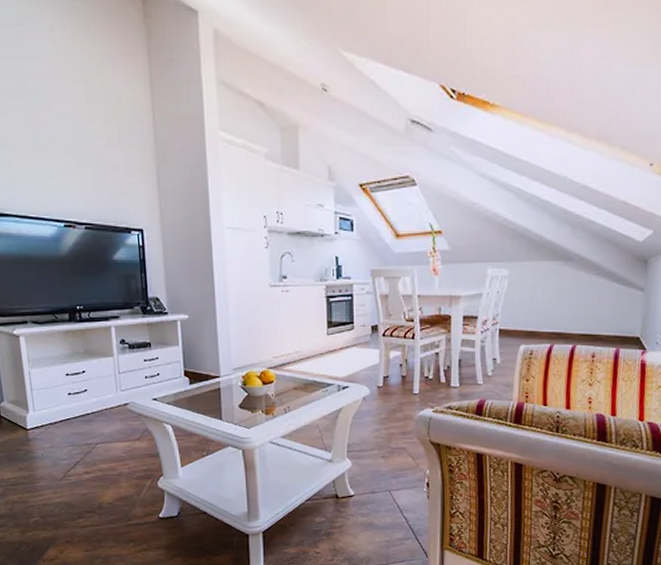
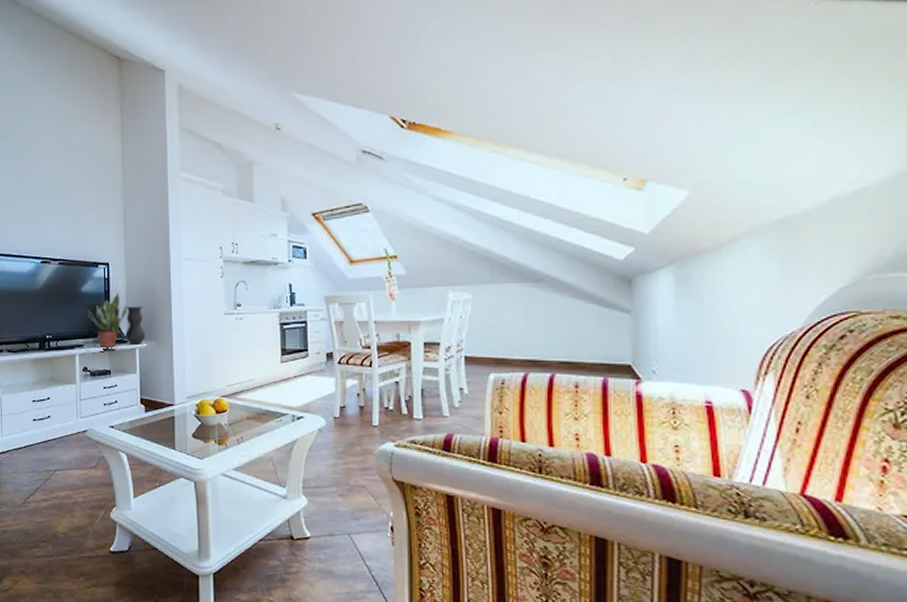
potted plant: none [121,261,166,319] -> present [87,292,127,347]
vase: none [164,276,187,316] -> present [124,306,145,345]

